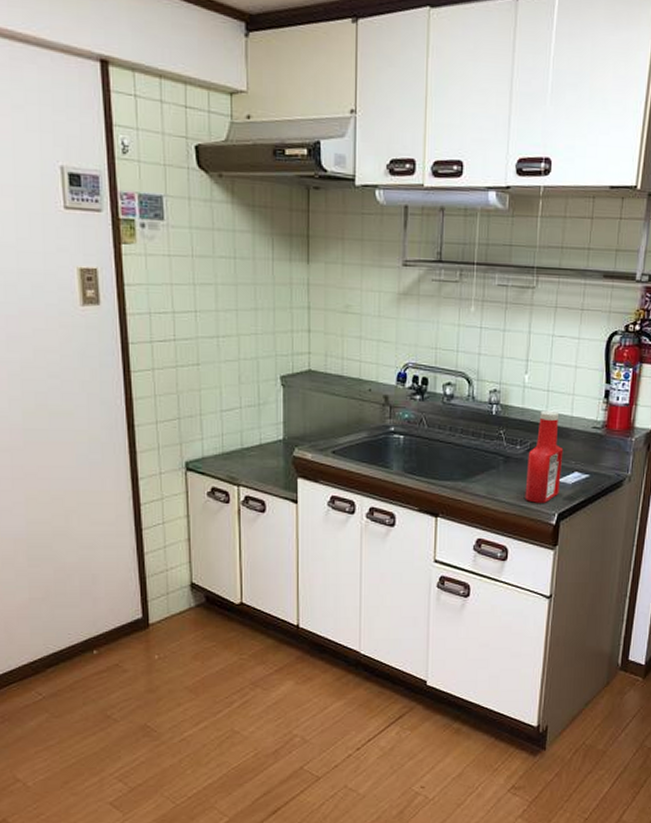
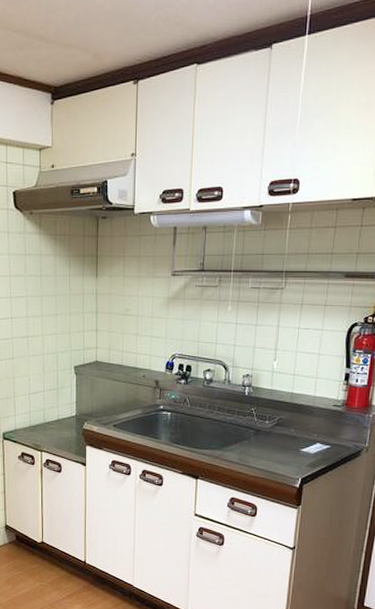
ketchup bottle: present [525,410,564,503] -> none [272,391,307,469]

